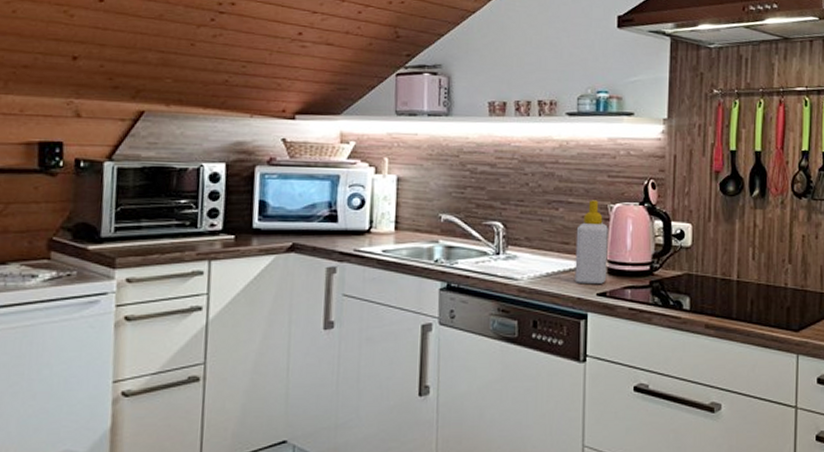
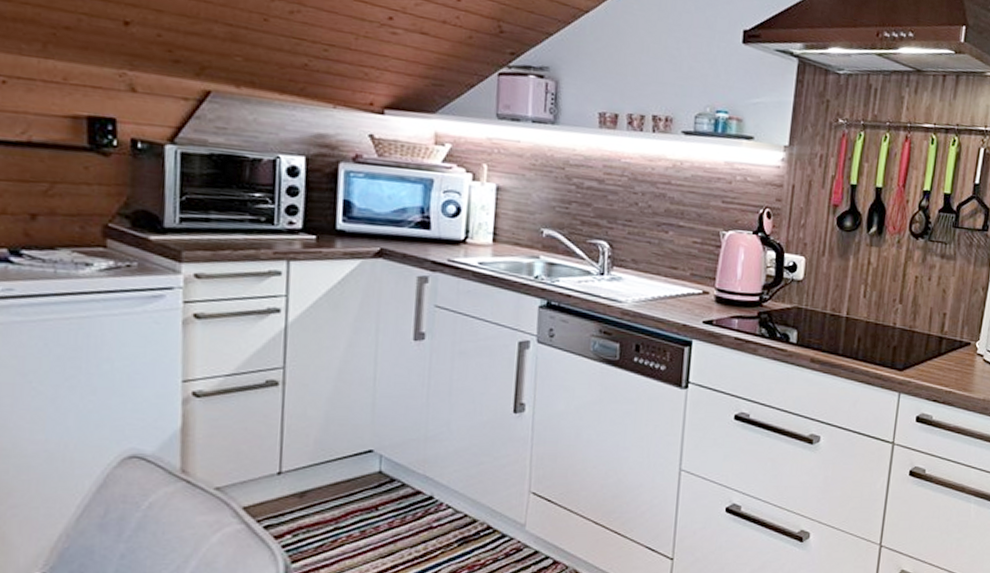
soap bottle: present [575,200,608,284] -> none [681,225,719,312]

